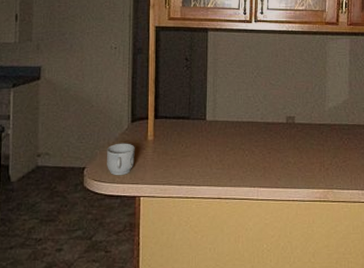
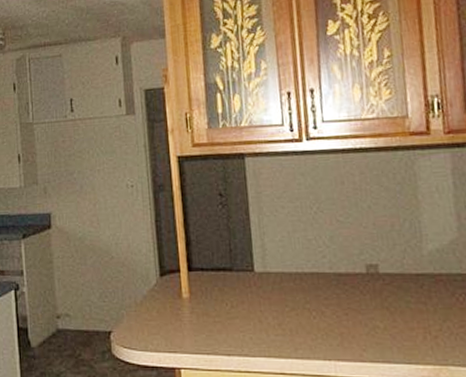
mug: present [106,143,135,176] -> none [134,301,169,343]

